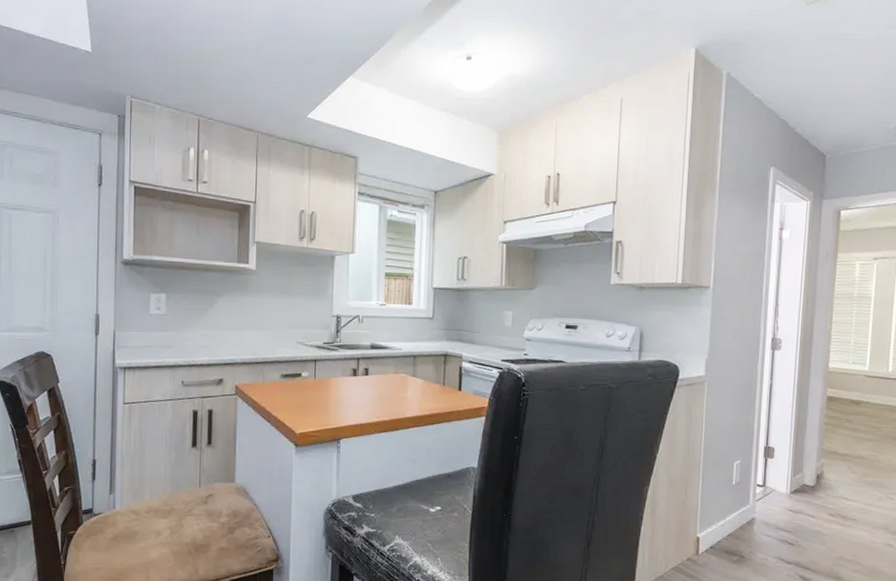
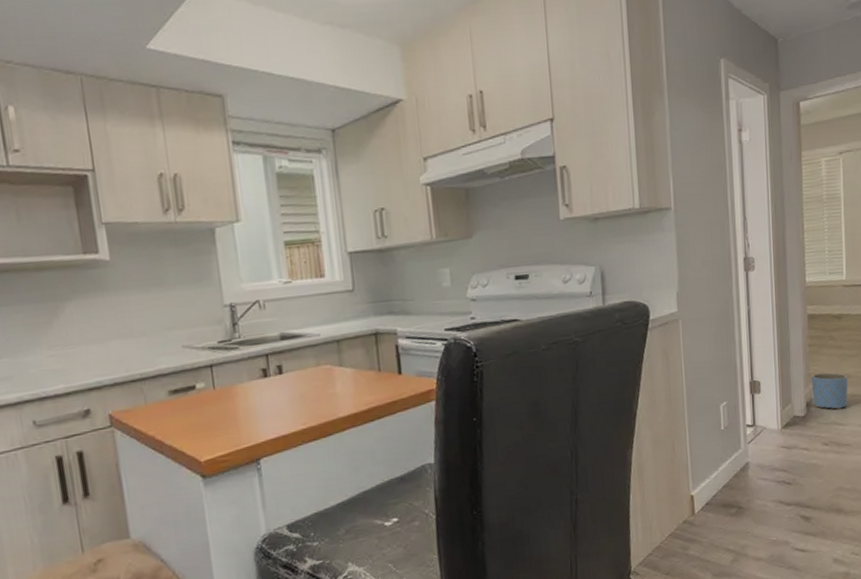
planter: none [823,450,861,486] -> present [812,372,848,410]

